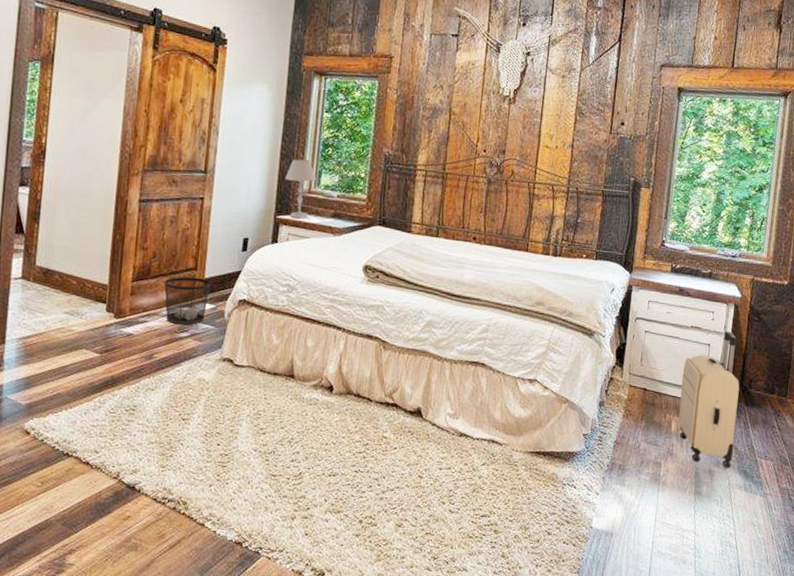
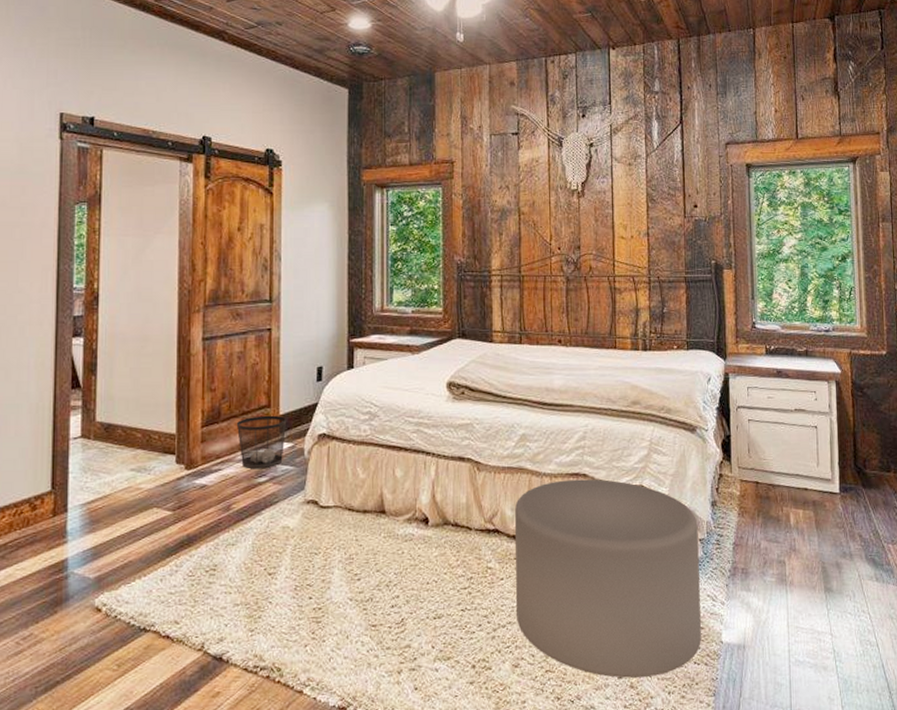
table lamp: present [285,159,317,220] -> none [355,277,388,341]
pouf: none [404,366,584,550] -> present [515,479,701,678]
suitcase: present [678,331,740,469] -> none [793,410,859,560]

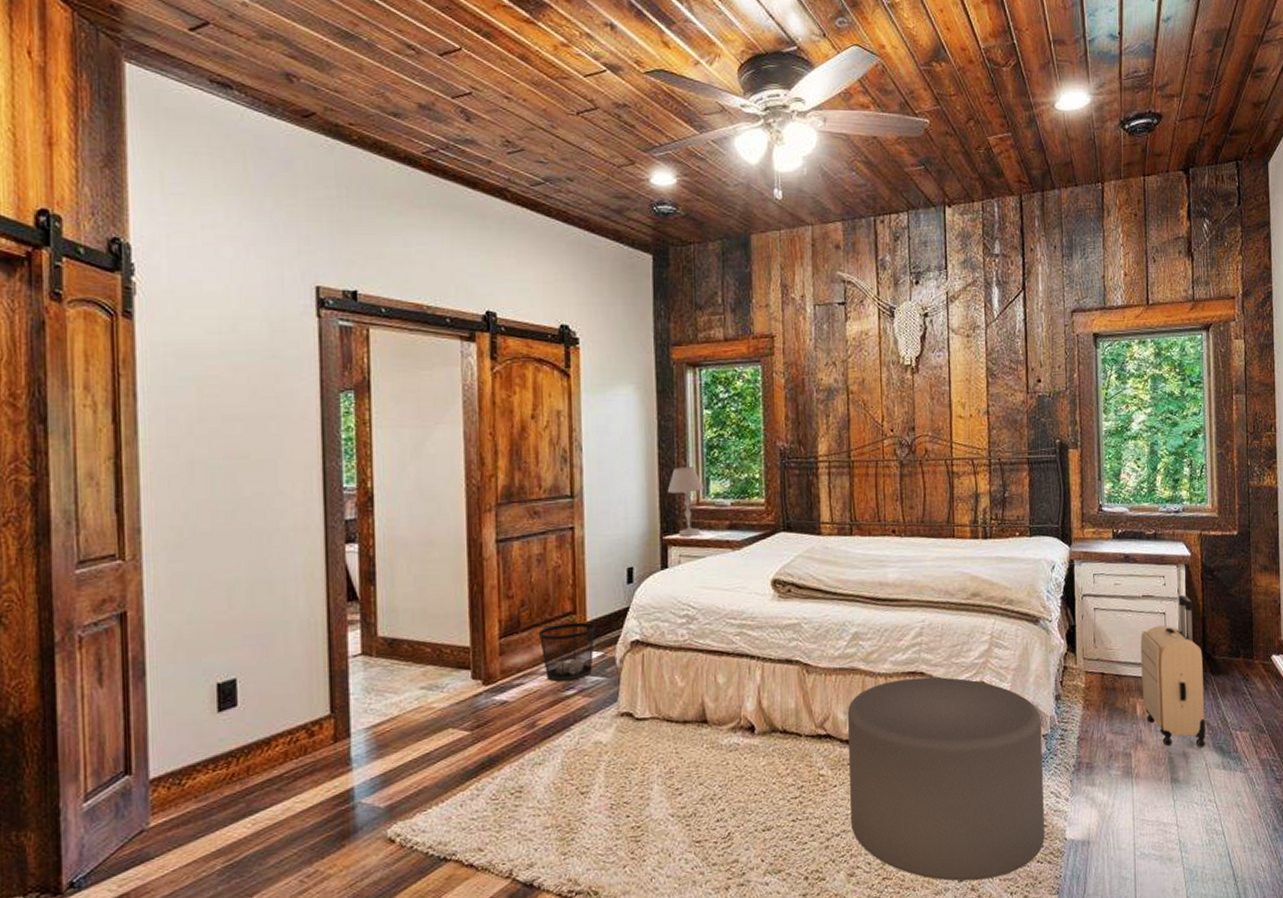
table lamp: none [355,277,388,341] -> present [667,467,705,537]
suitcase: none [793,410,859,560] -> present [1141,595,1206,749]

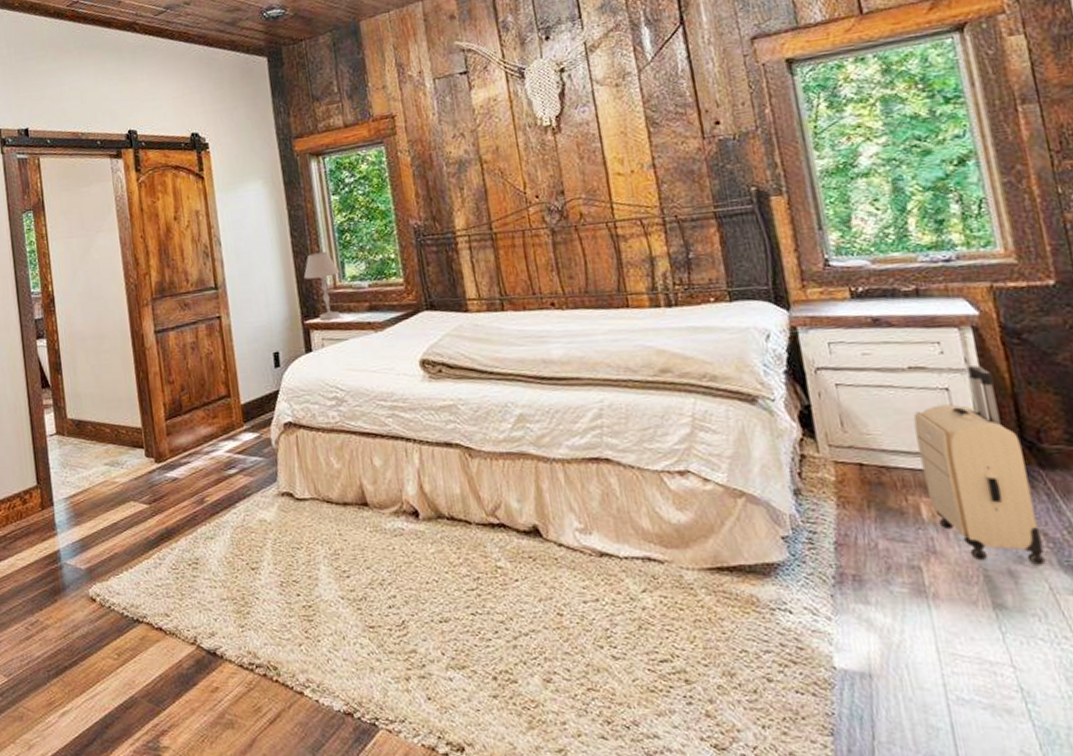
waste bin: present [538,622,596,682] -> none [198,404,251,461]
pouf: present [848,677,1044,881] -> none [521,464,803,704]

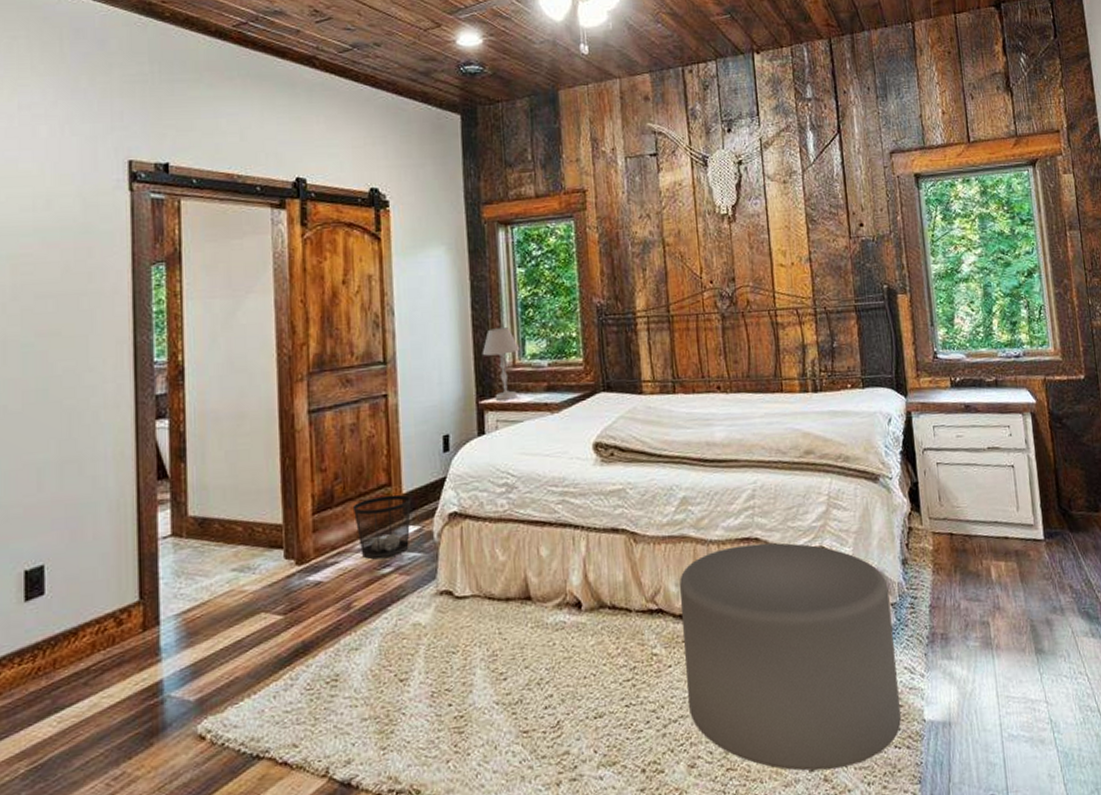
waste bin: none [198,404,251,461] -> present [352,494,412,560]
pouf: none [521,464,803,704] -> present [679,542,901,771]
suitcase: present [913,365,1046,567] -> none [989,446,1071,614]

